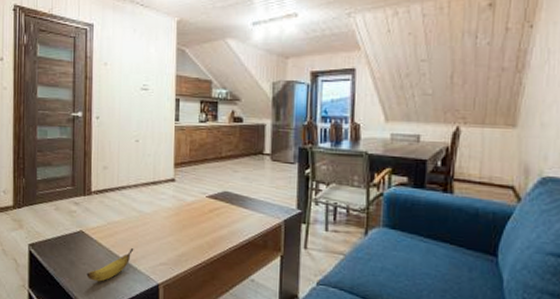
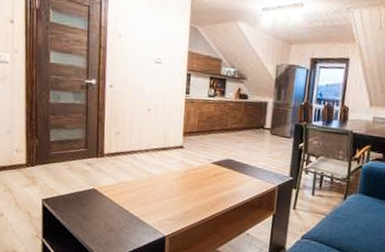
banana: present [86,248,134,282] -> none [98,205,144,234]

